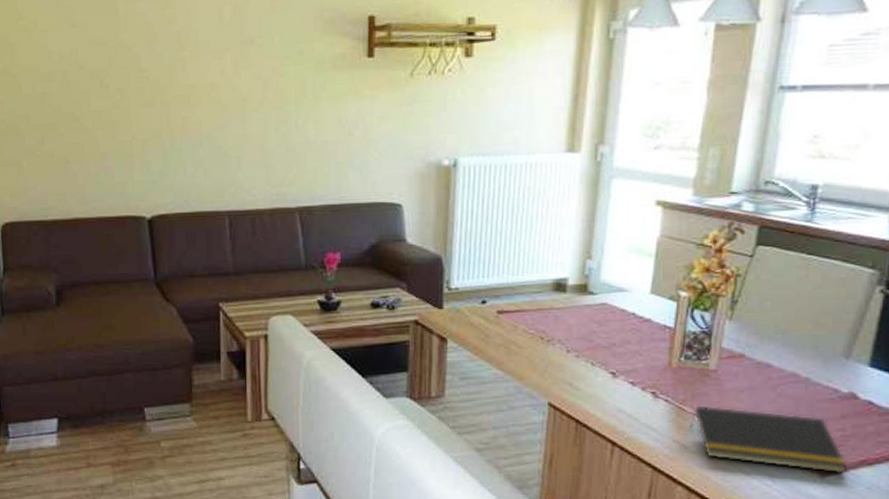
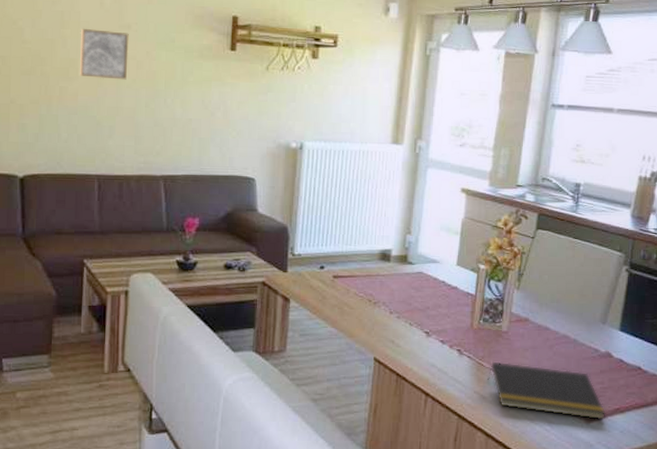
wall art: none [199,48,253,104] -> present [80,29,129,80]

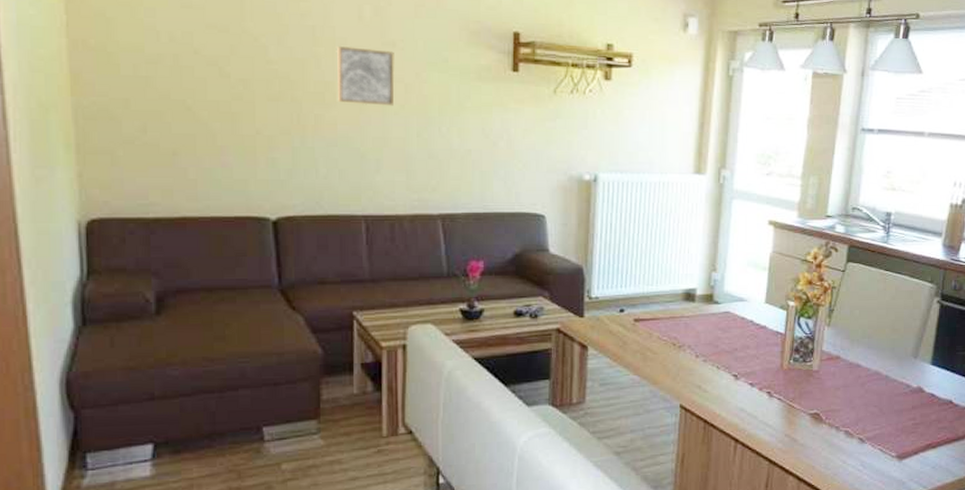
notepad: present [488,361,606,420] -> none [799,402,918,457]

